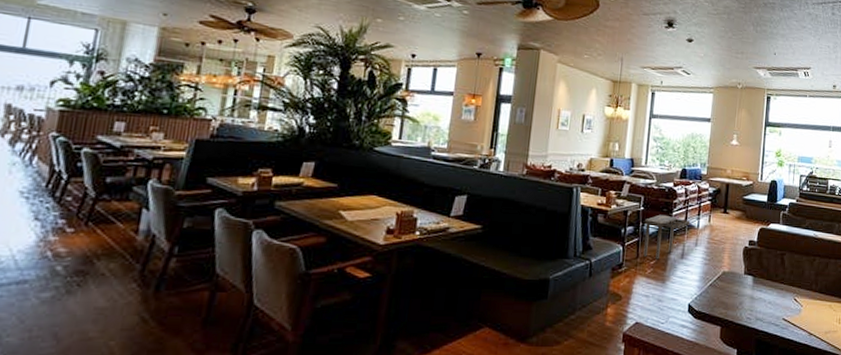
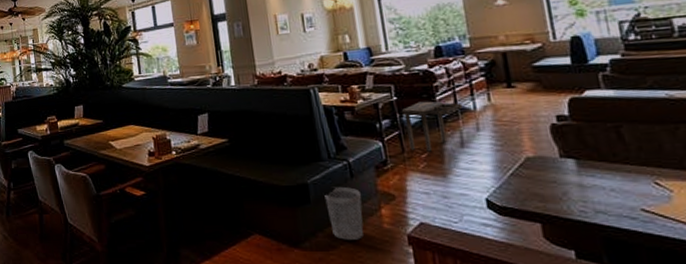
wastebasket: none [560,284,594,336] -> present [324,186,364,240]

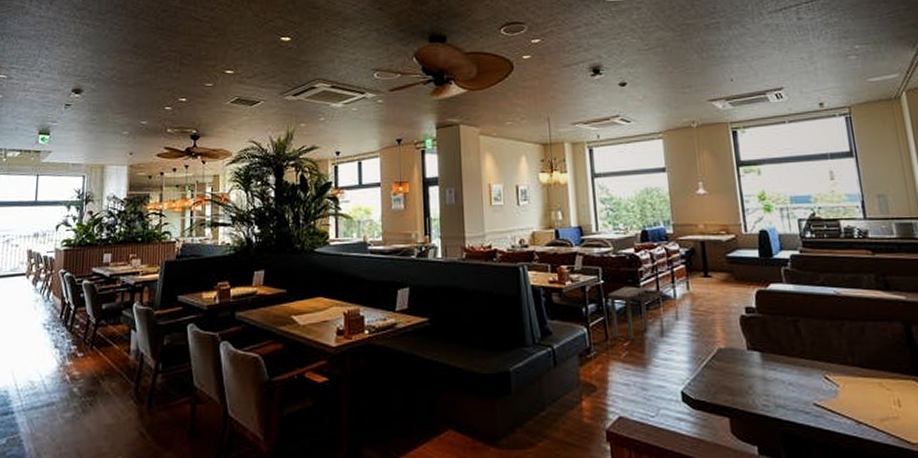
wastebasket: present [324,186,364,240] -> none [526,375,564,436]

